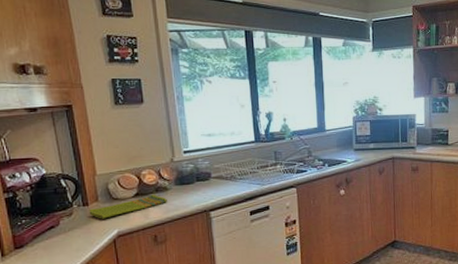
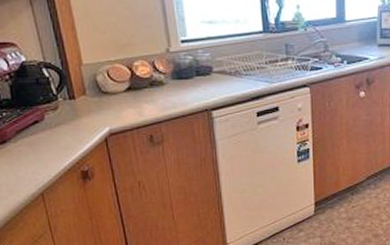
dish towel: present [89,194,167,219] -> none [76,89,163,115]

